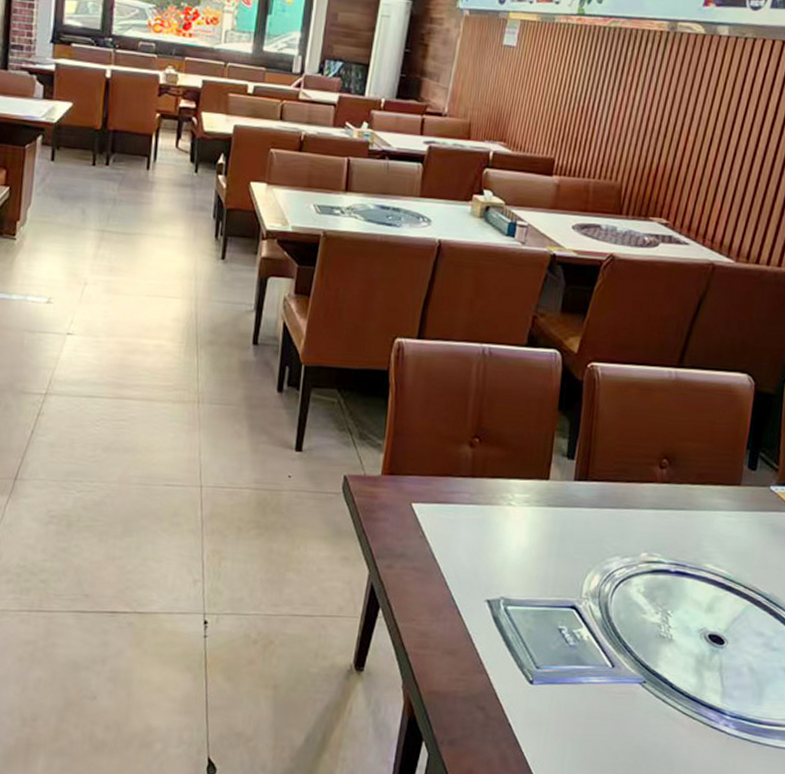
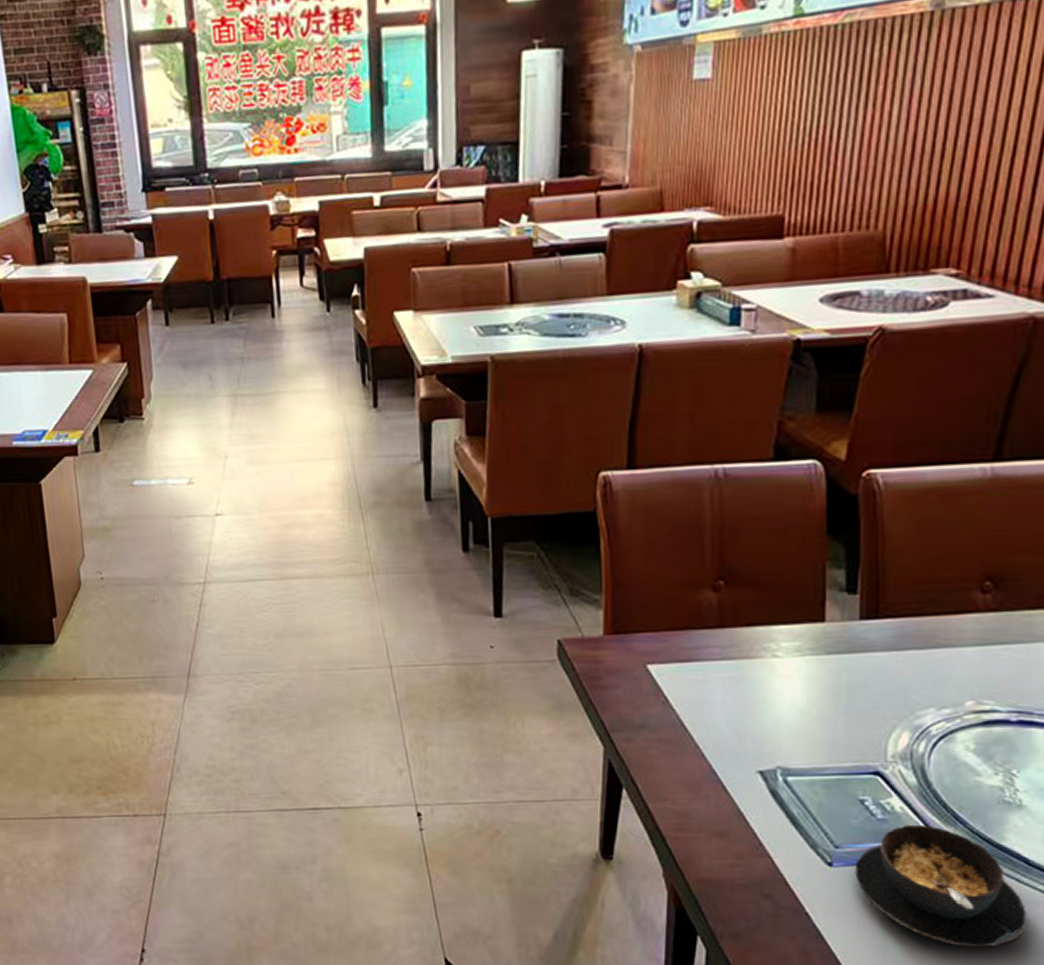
soup bowl: none [548,651,668,756] -> present [855,824,1027,947]

